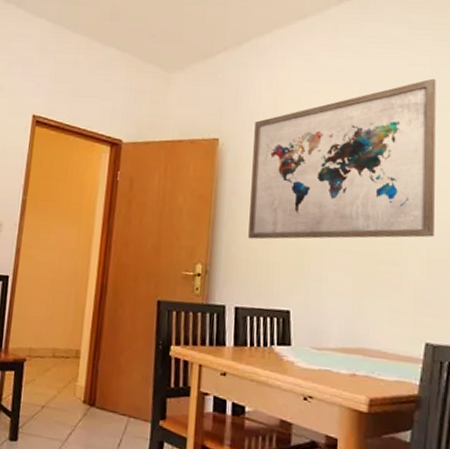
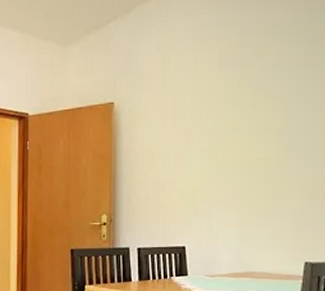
wall art: present [248,78,436,240] -> none [146,23,311,188]

